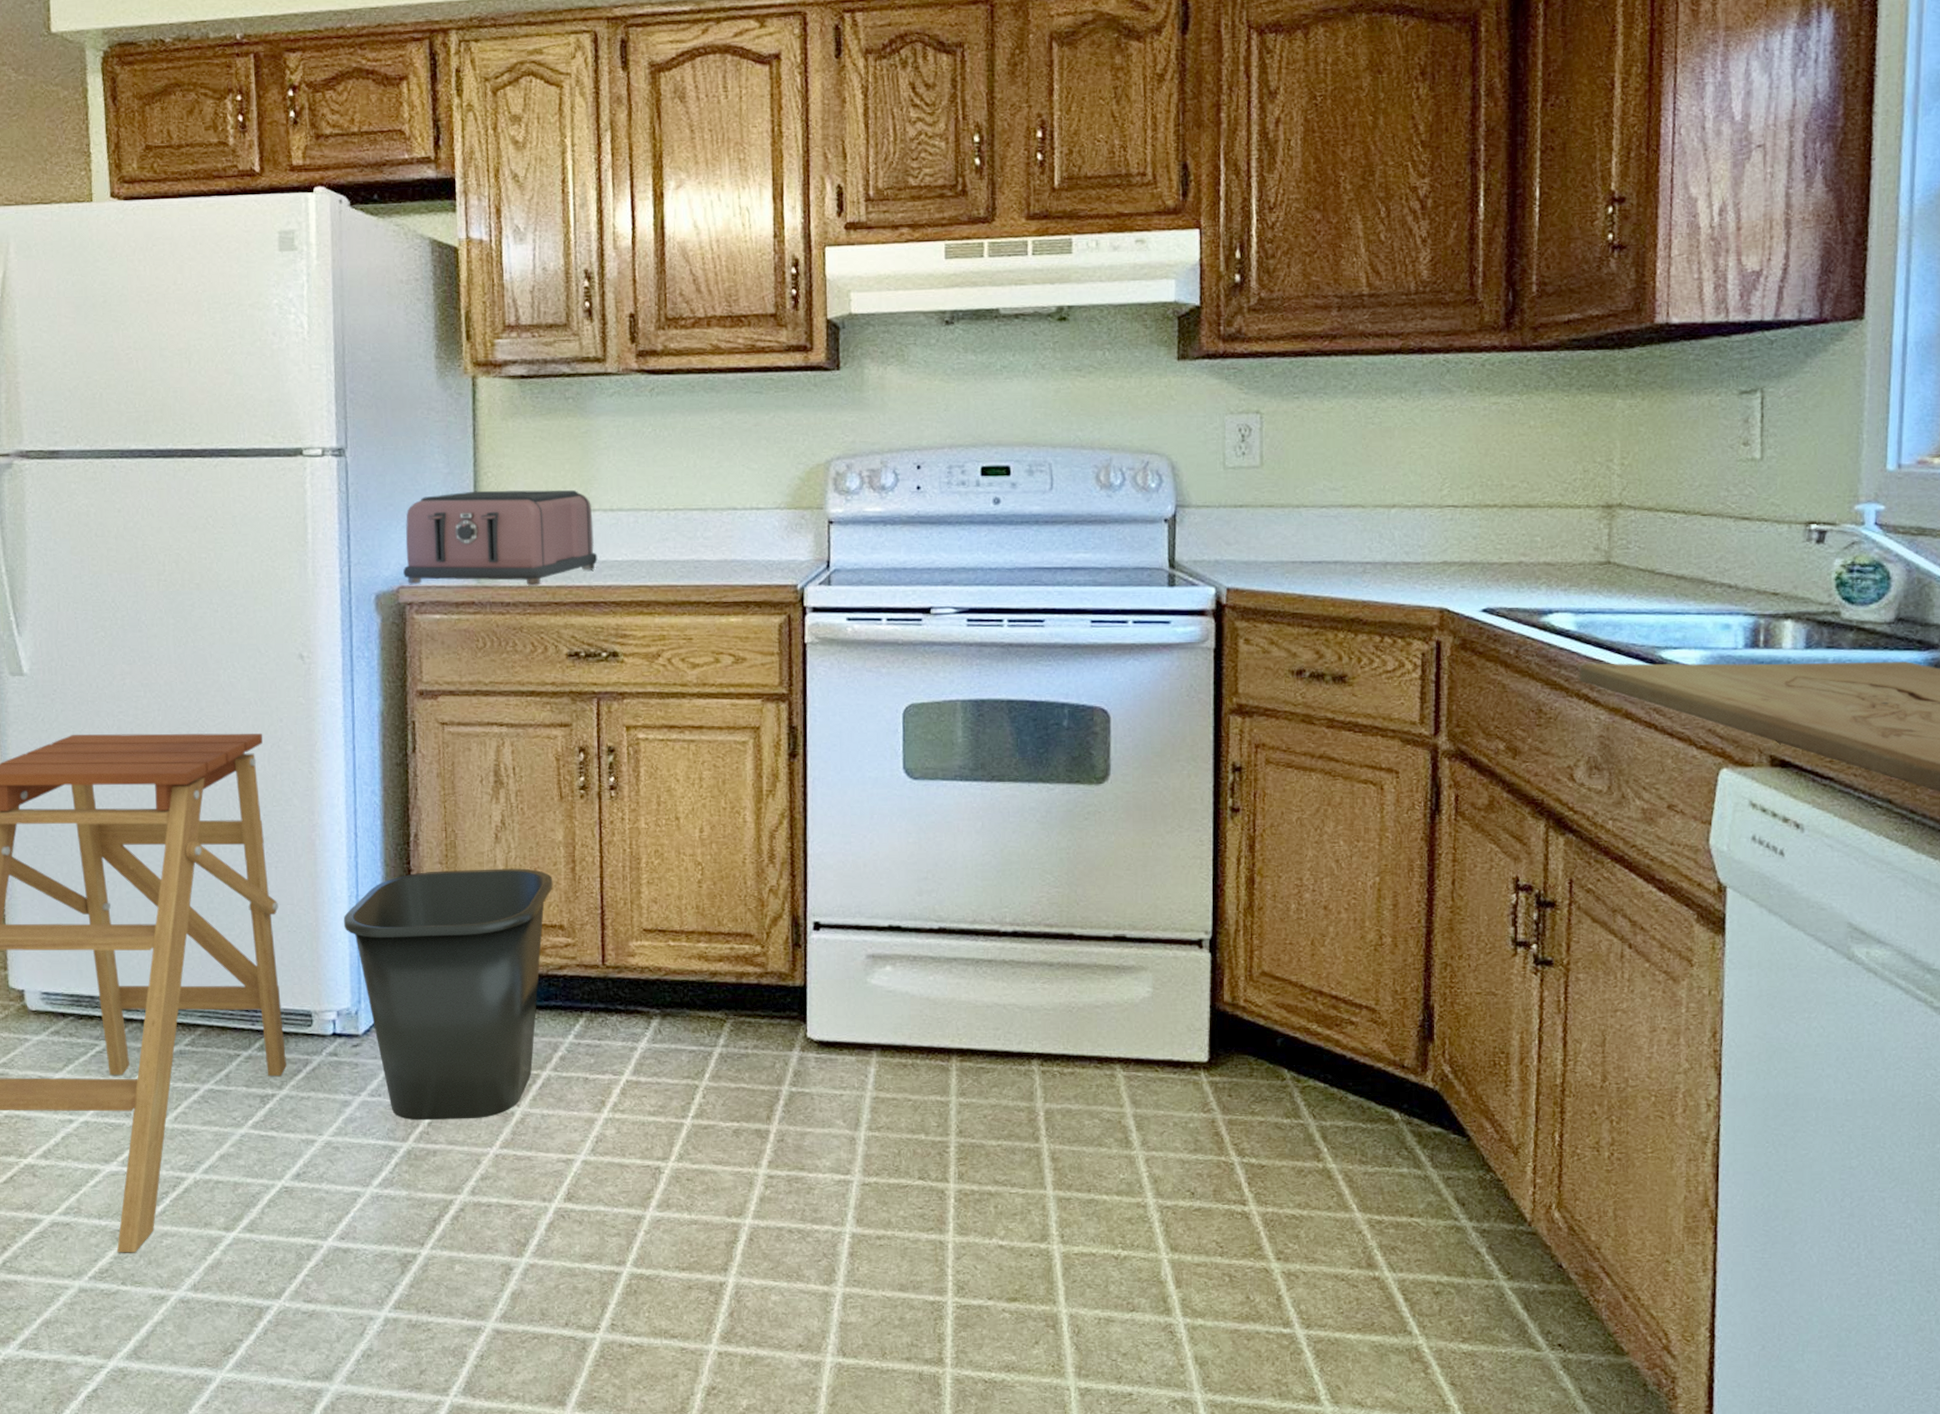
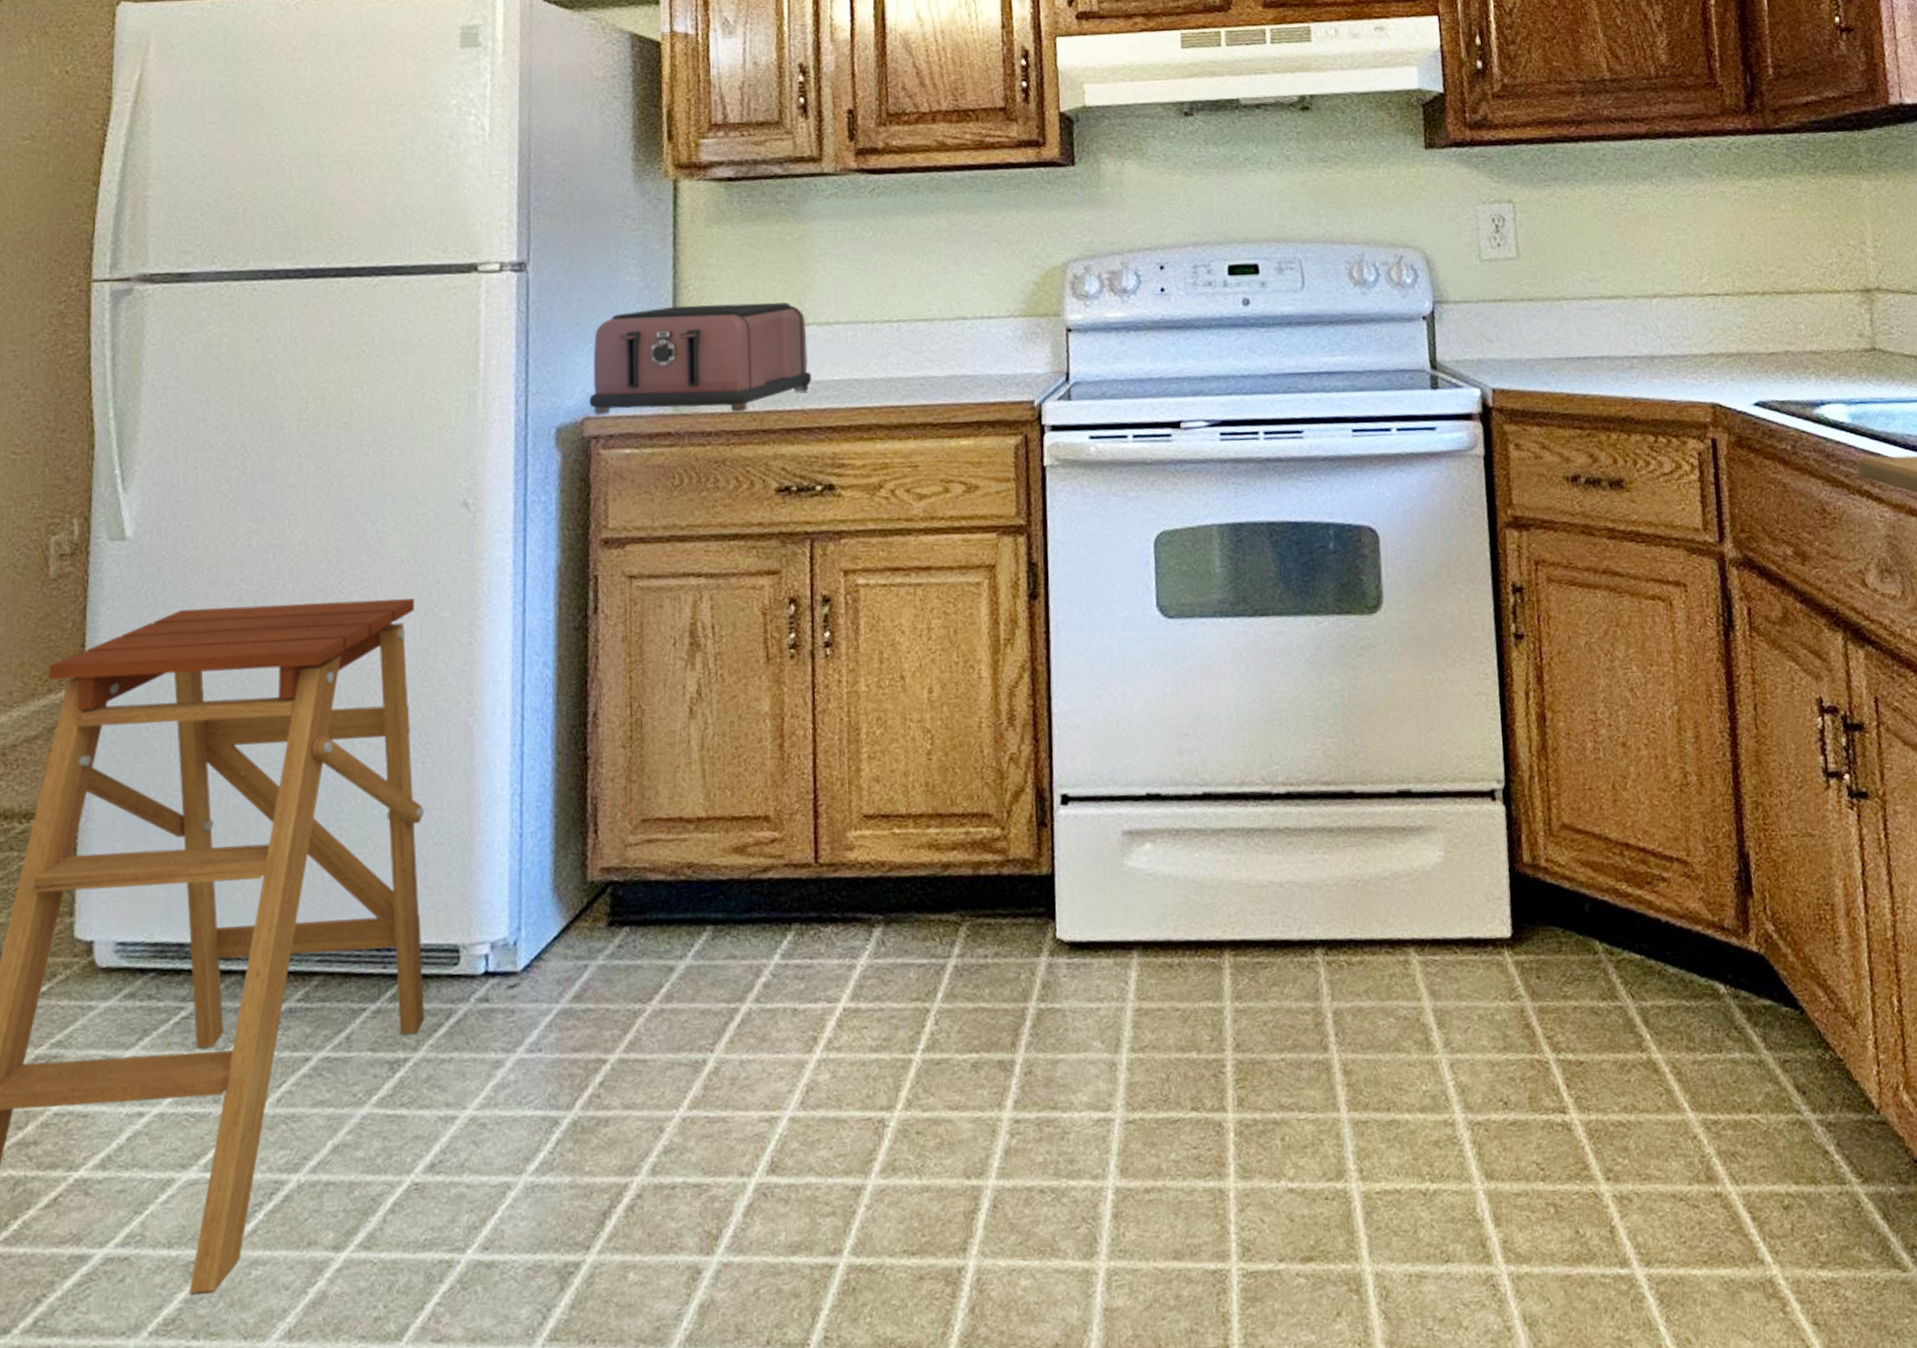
waste bin: present [343,868,553,1121] -> none [503,748,757,1080]

